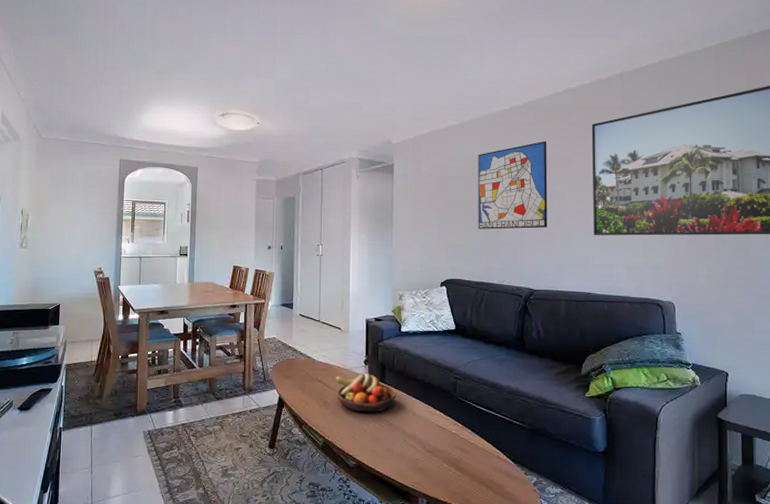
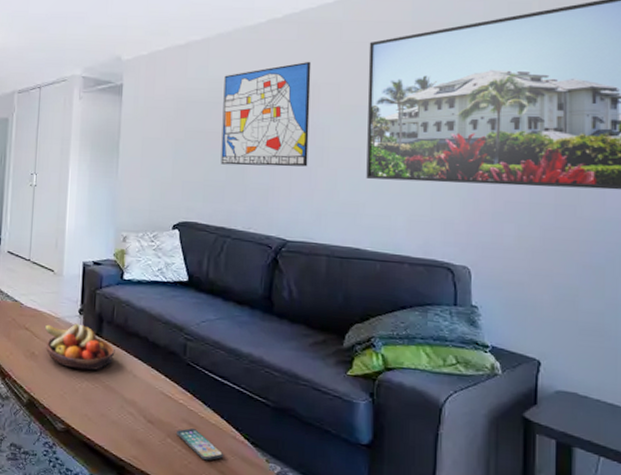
smartphone: none [450,453,491,479] -> present [175,428,224,461]

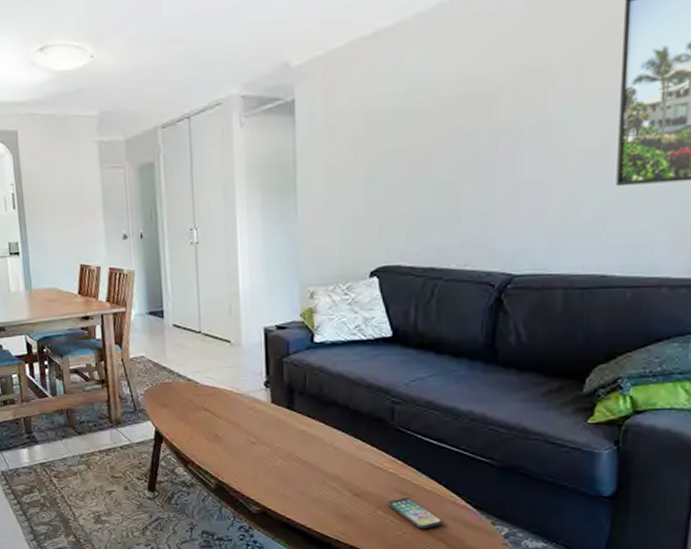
fruit bowl: present [44,323,115,371] -> none [226,398,311,448]
wall art: present [220,61,311,167] -> none [426,36,544,190]

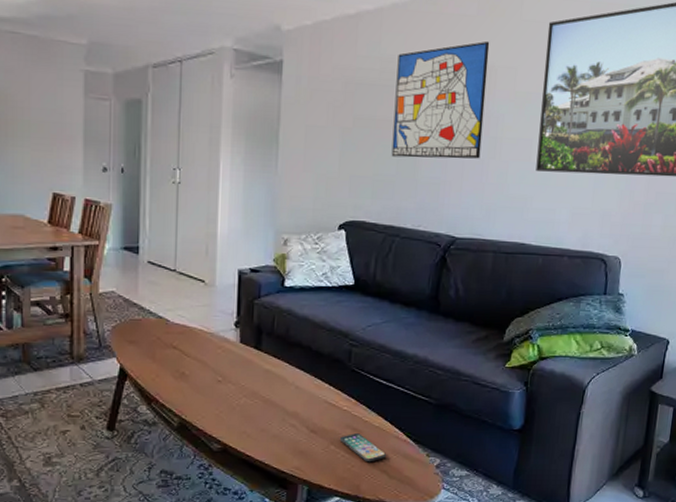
wall art: none [426,36,544,190] -> present [391,40,490,159]

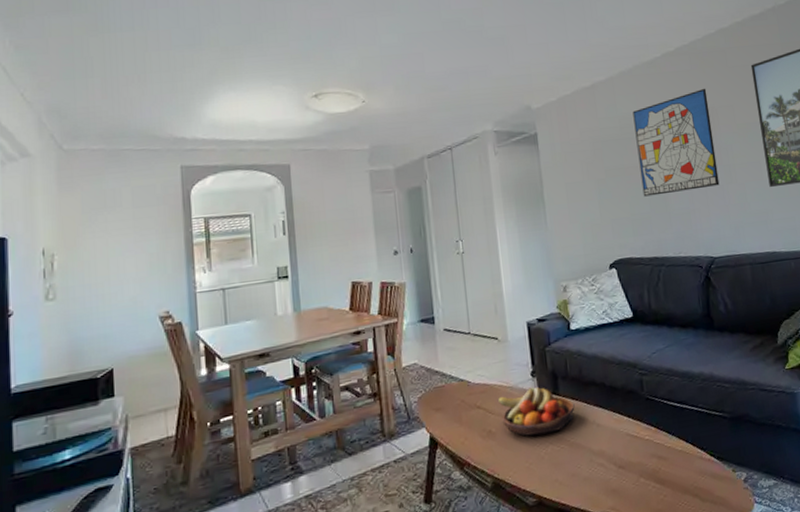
fruit bowl: none [195,337,276,386] -> present [497,387,575,436]
smartphone: present [339,433,387,462] -> none [647,460,695,489]

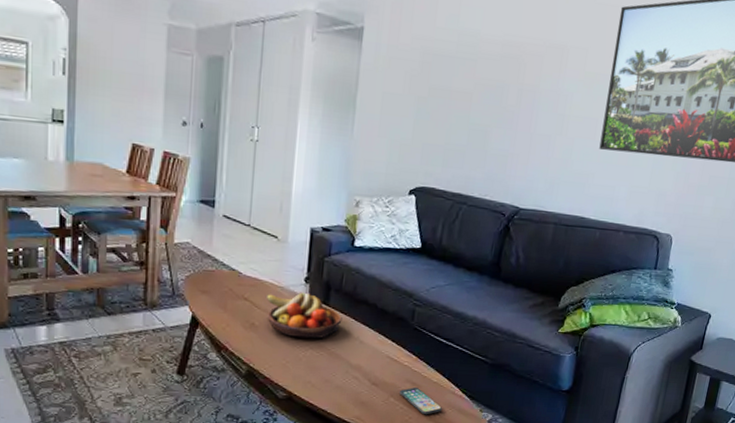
wall art: present [632,88,720,197] -> none [463,20,564,134]
smartphone: none [647,460,695,489] -> present [399,387,443,415]

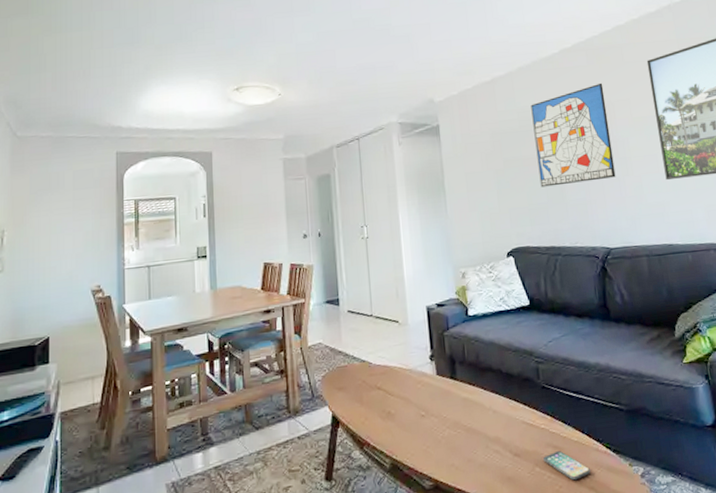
fruit bowl: present [265,292,342,339] -> none [397,371,472,419]
wall art: none [463,20,564,134] -> present [531,82,616,187]

